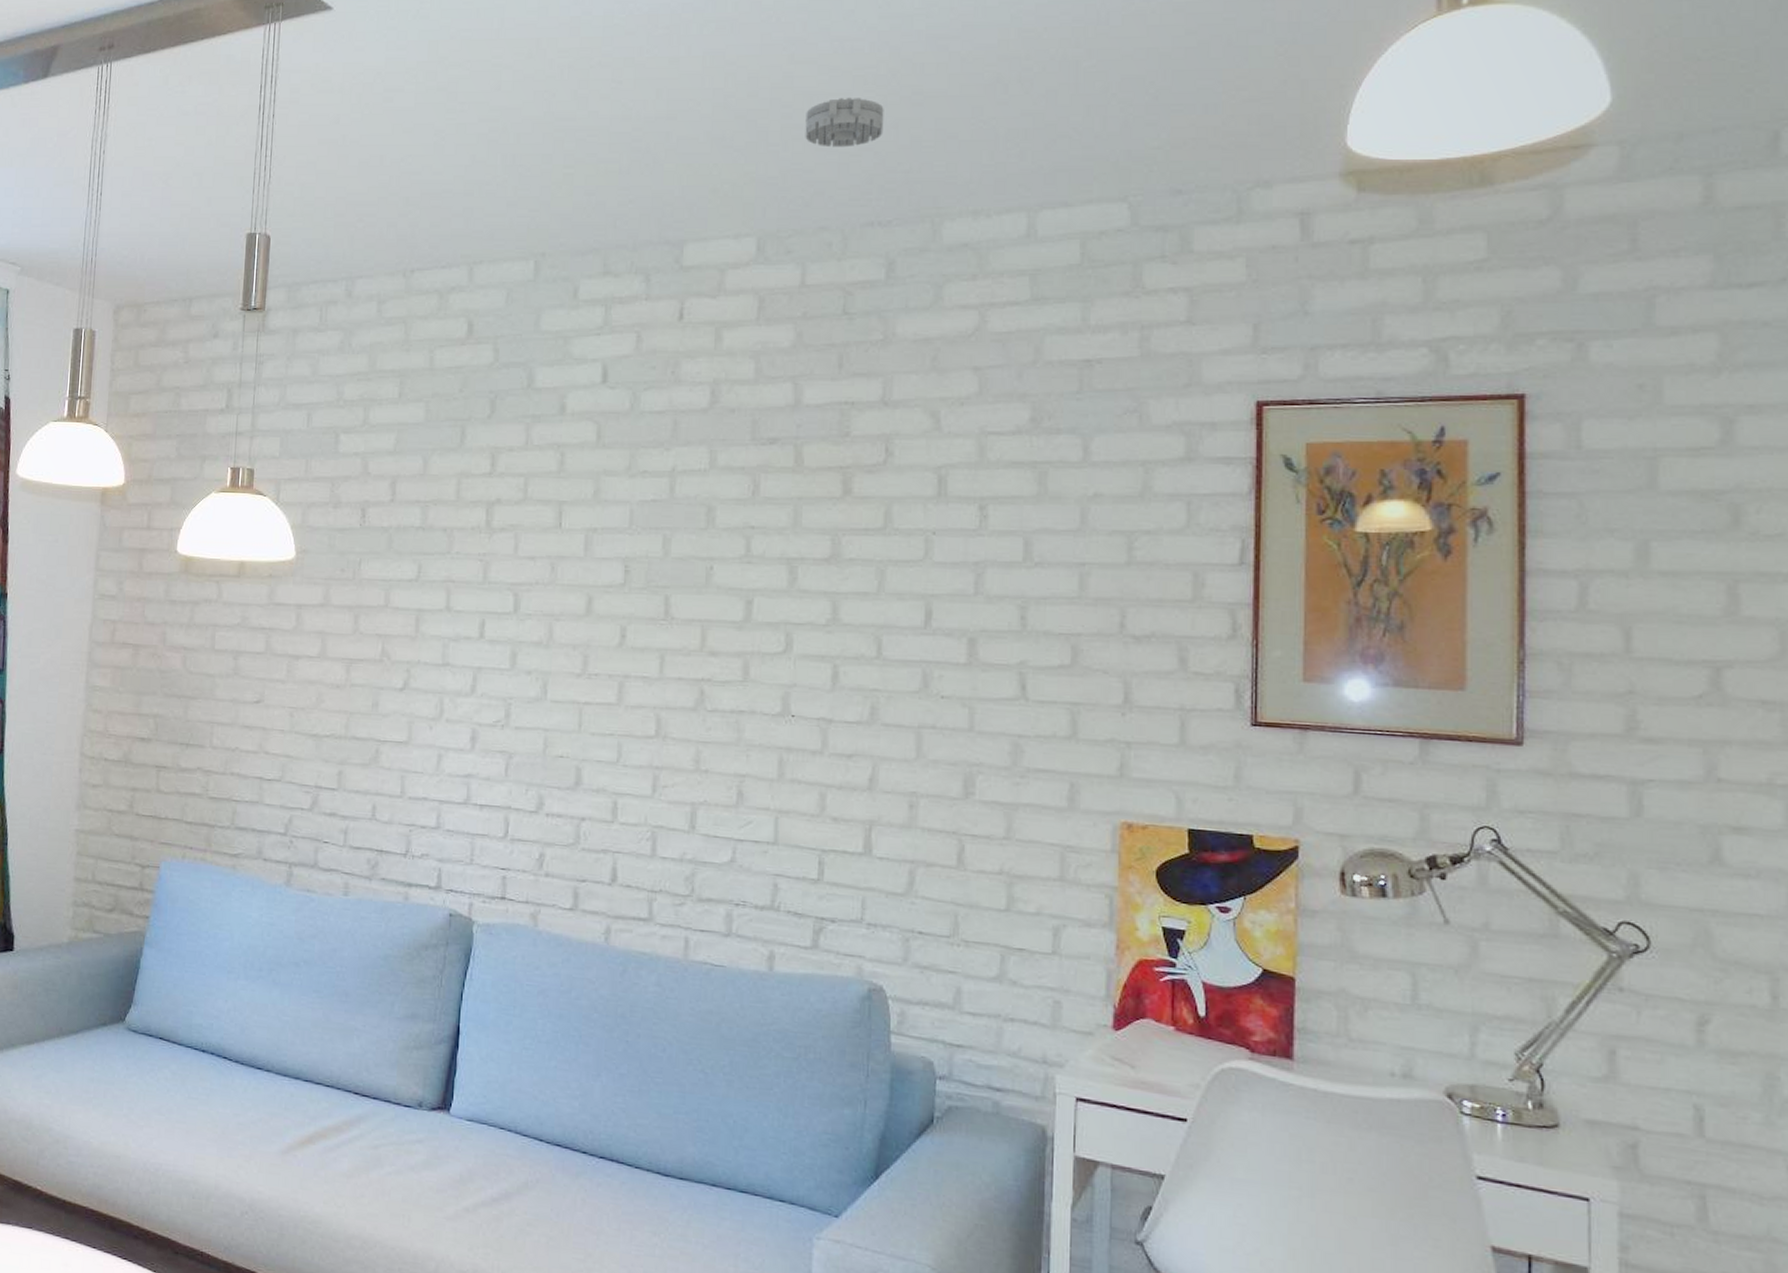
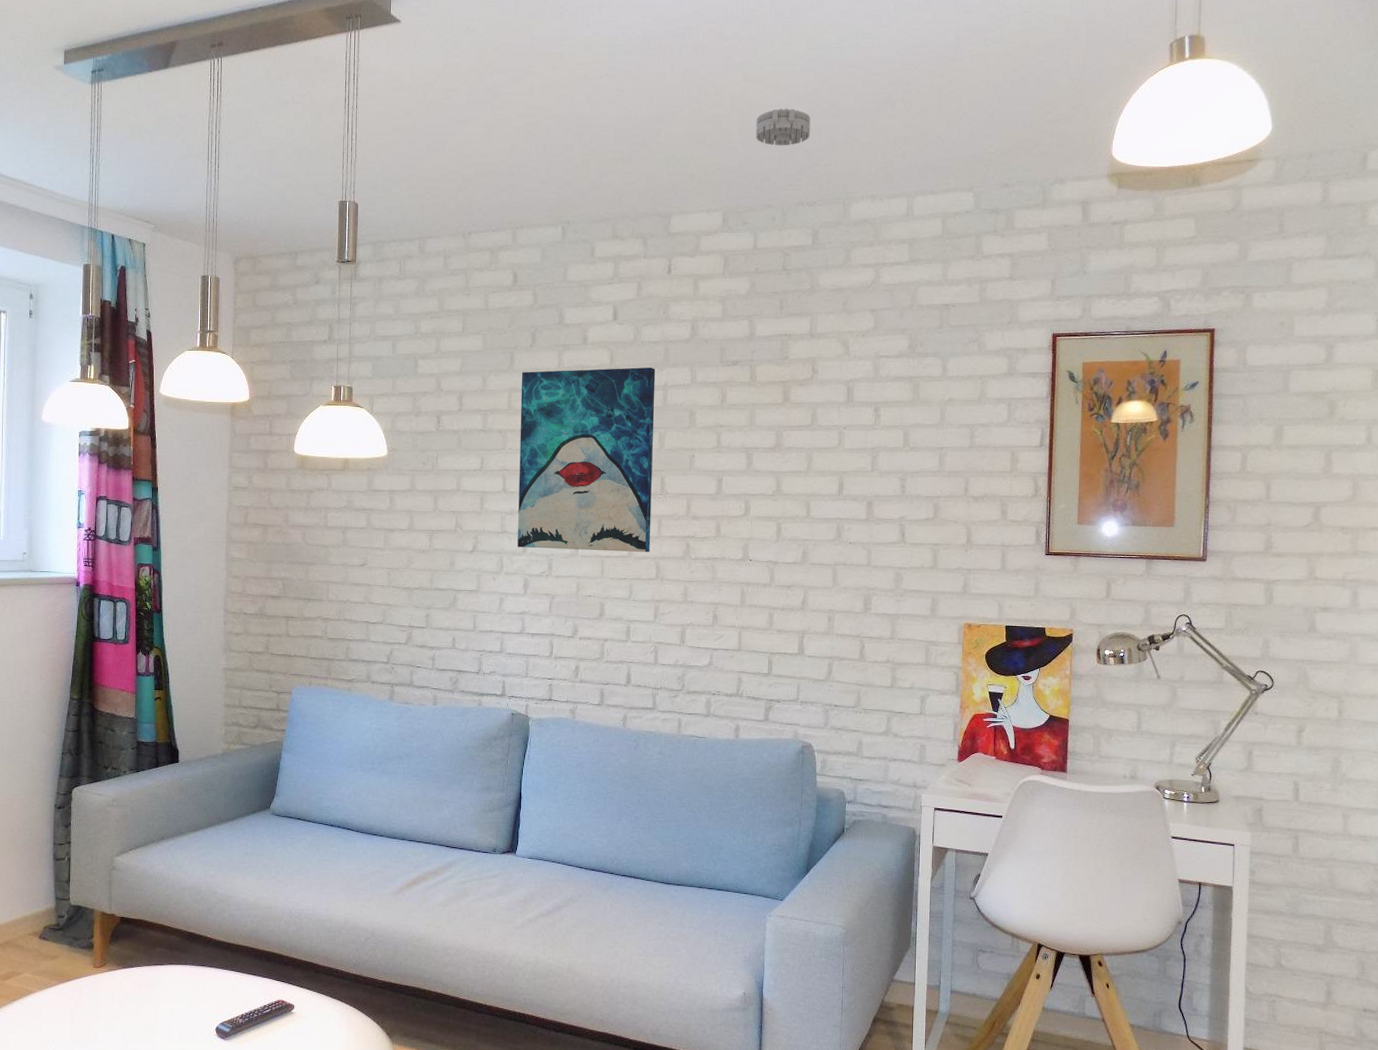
wall art: none [464,445,660,699] -> present [517,367,656,552]

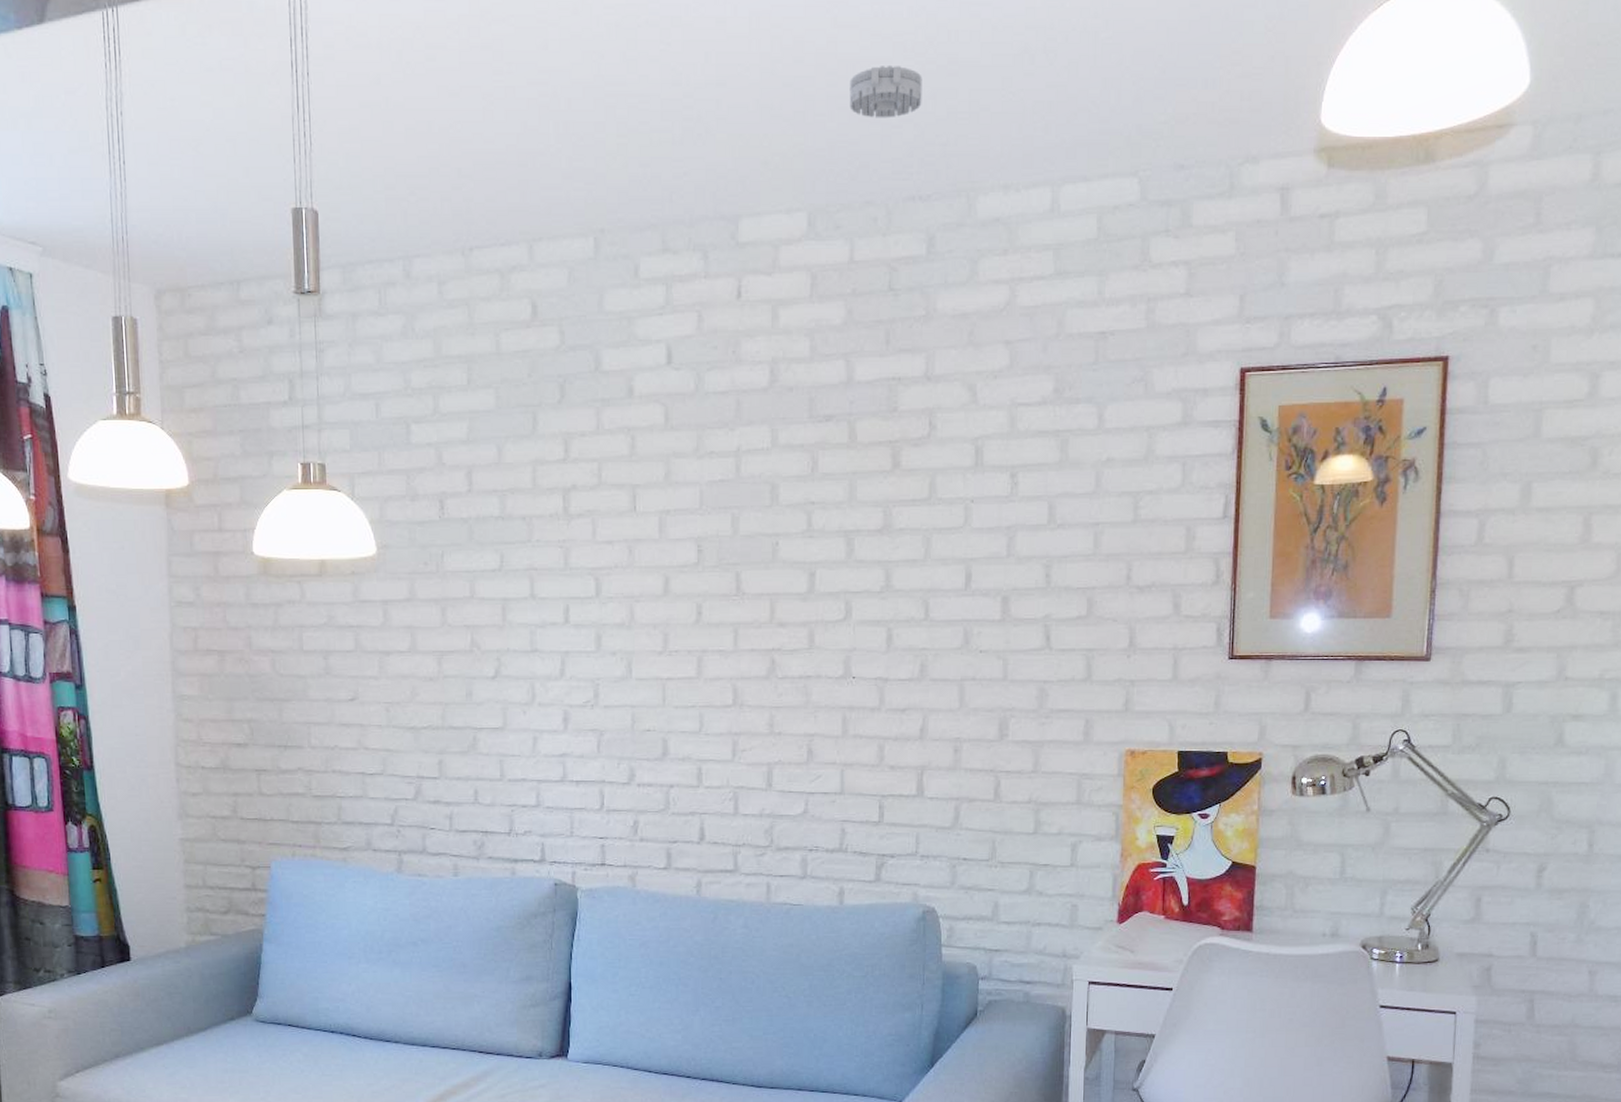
wall art: present [517,367,656,552] -> none [548,426,725,672]

